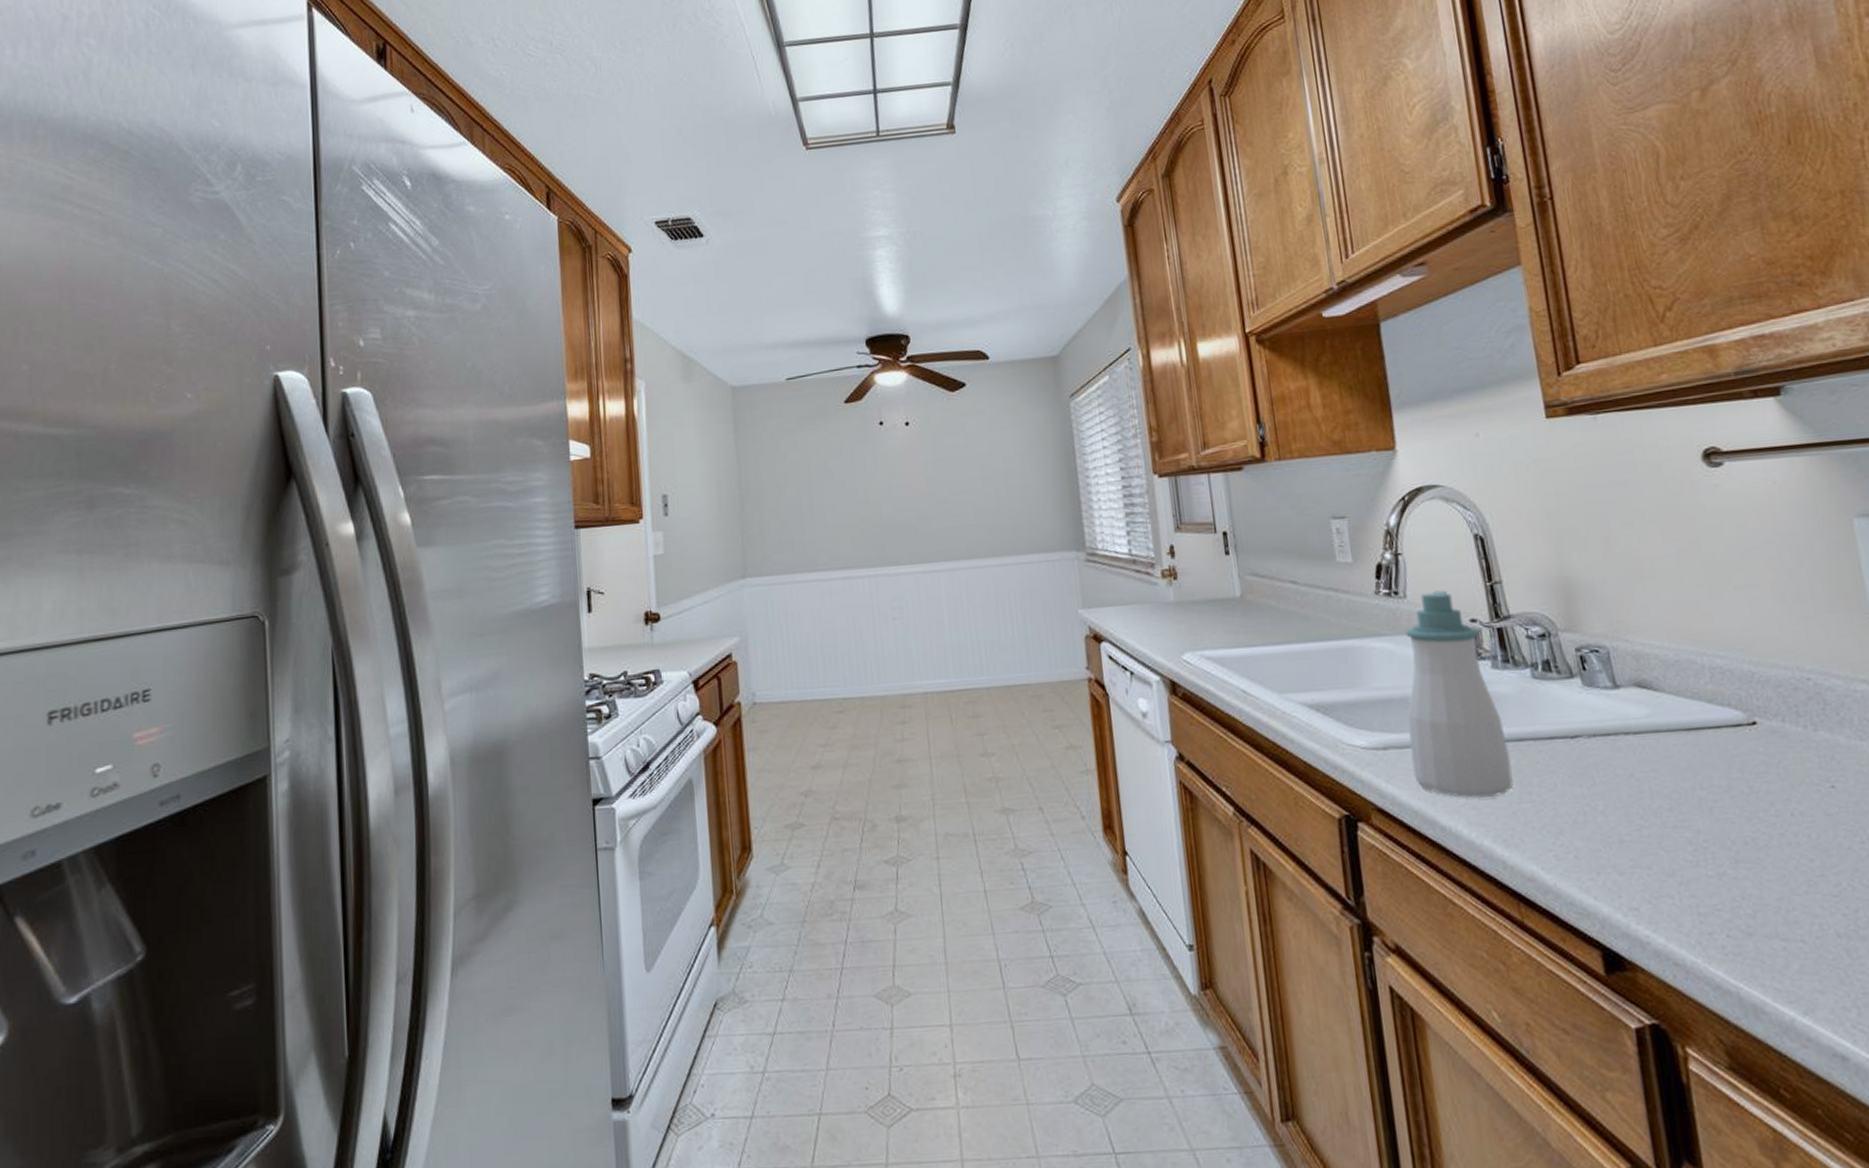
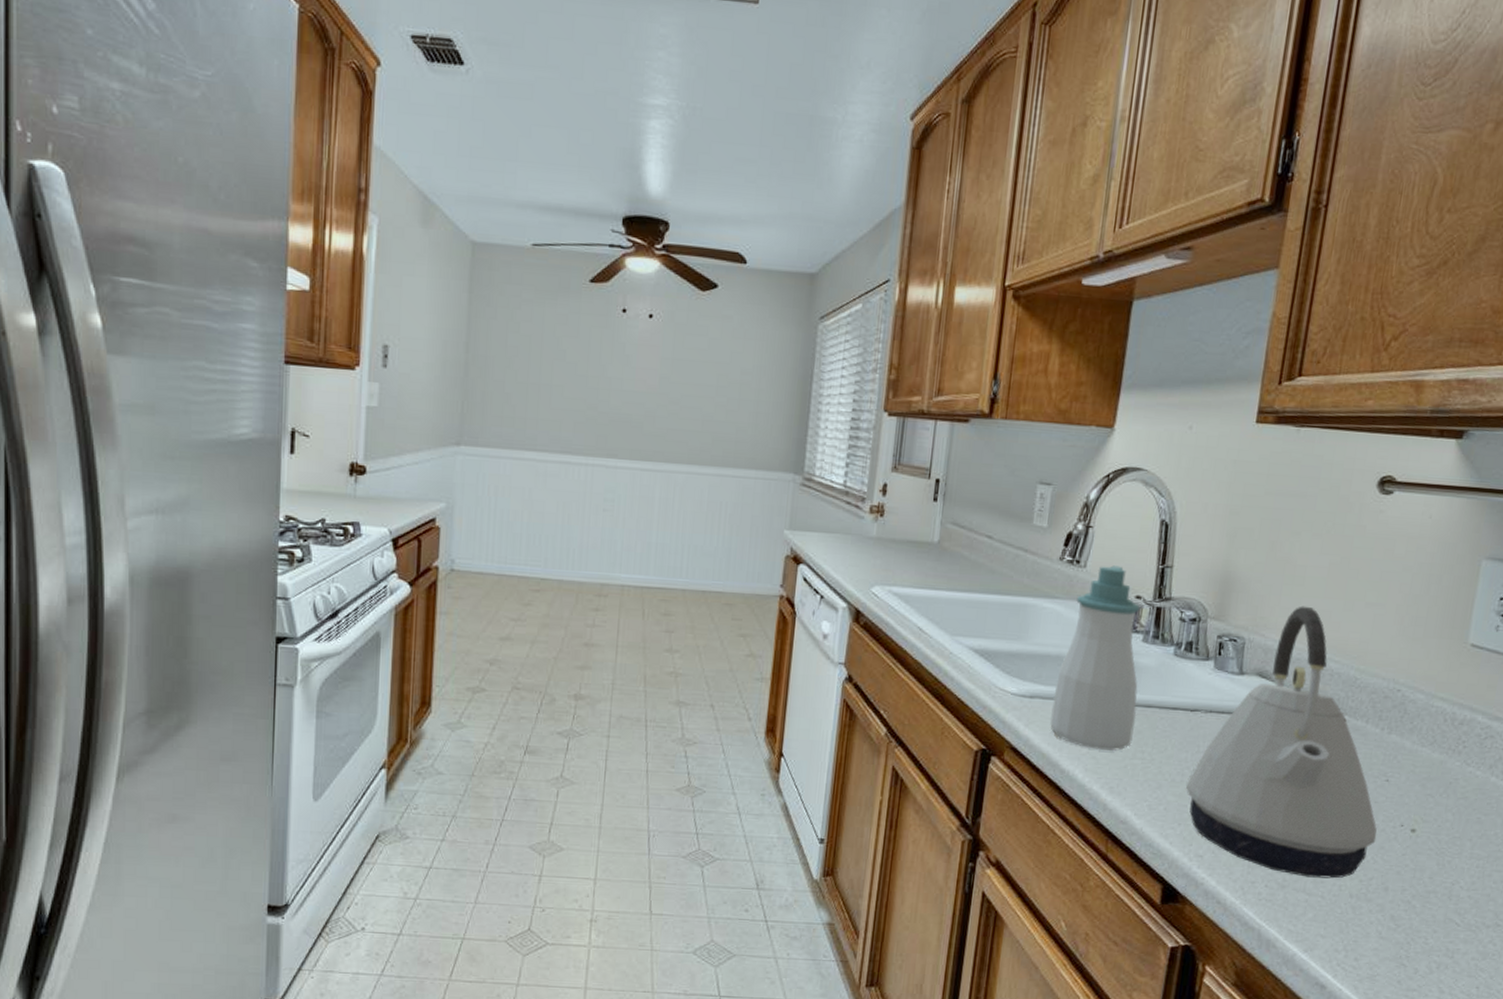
kettle: none [1591,600,1846,919] -> present [1186,606,1377,879]

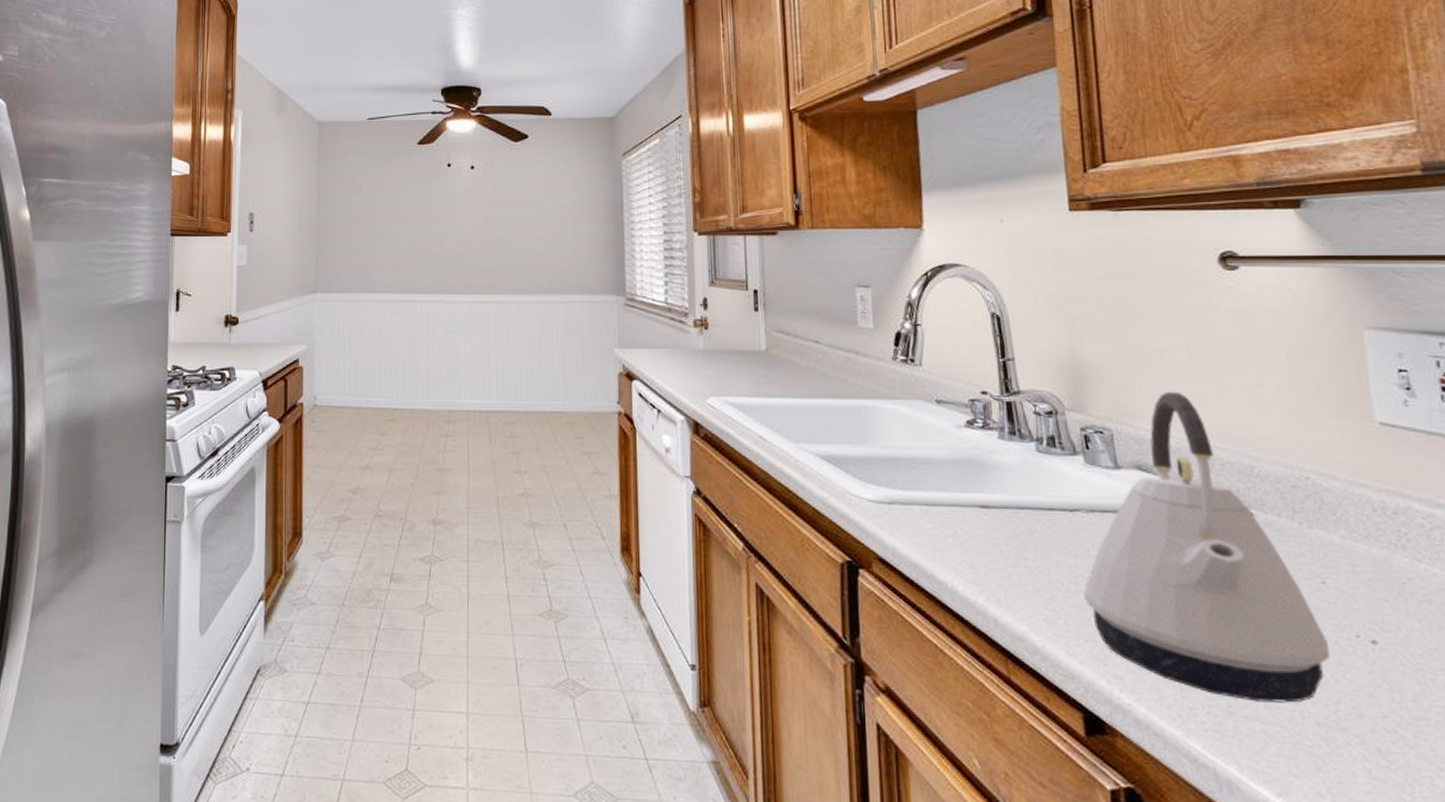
soap bottle: present [1050,565,1140,751] -> none [914,362,1011,558]

